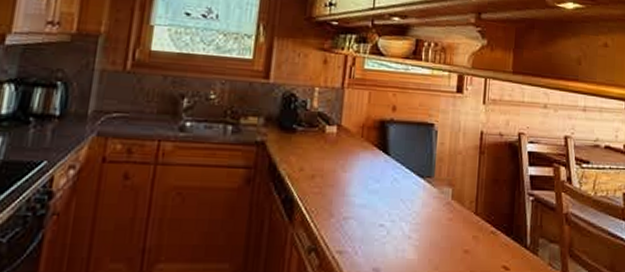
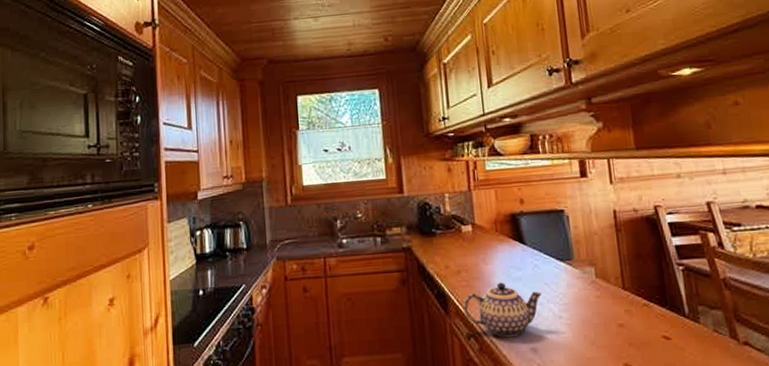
teapot: none [310,193,396,255] -> present [463,282,542,338]

